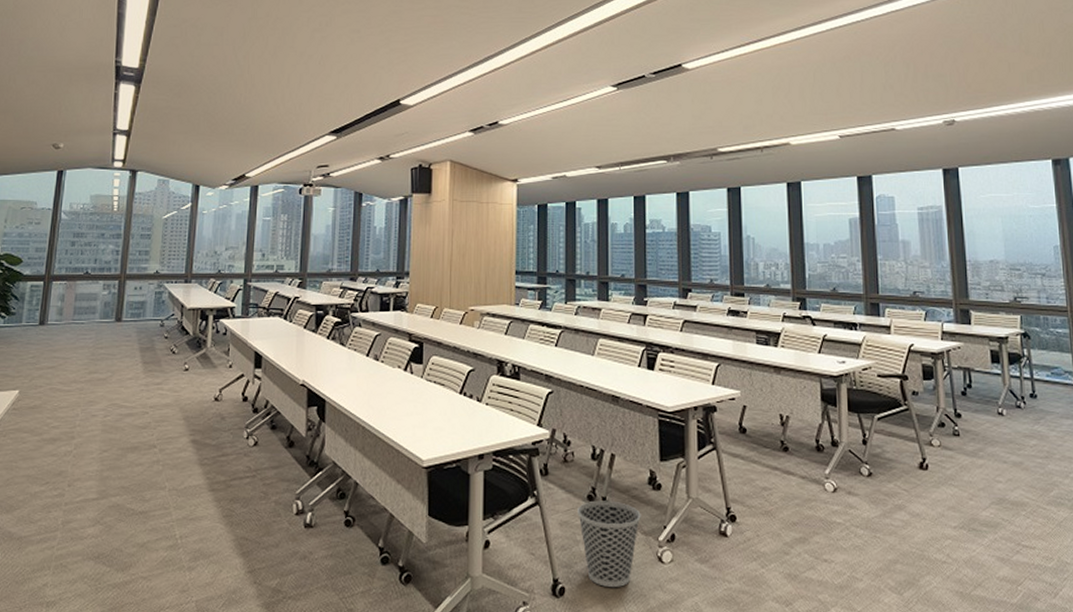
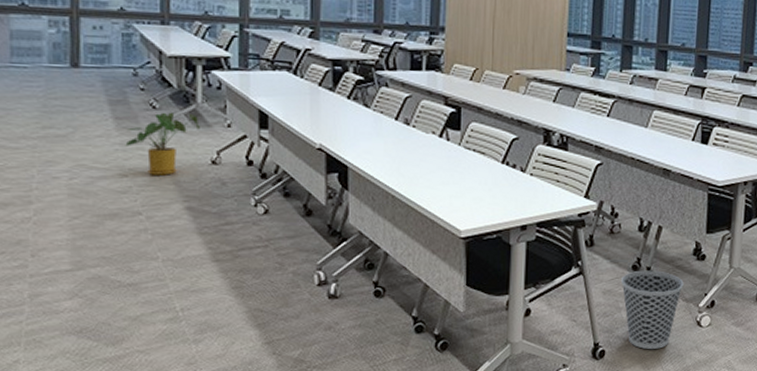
house plant: none [149,356,208,412] -> present [125,112,200,175]

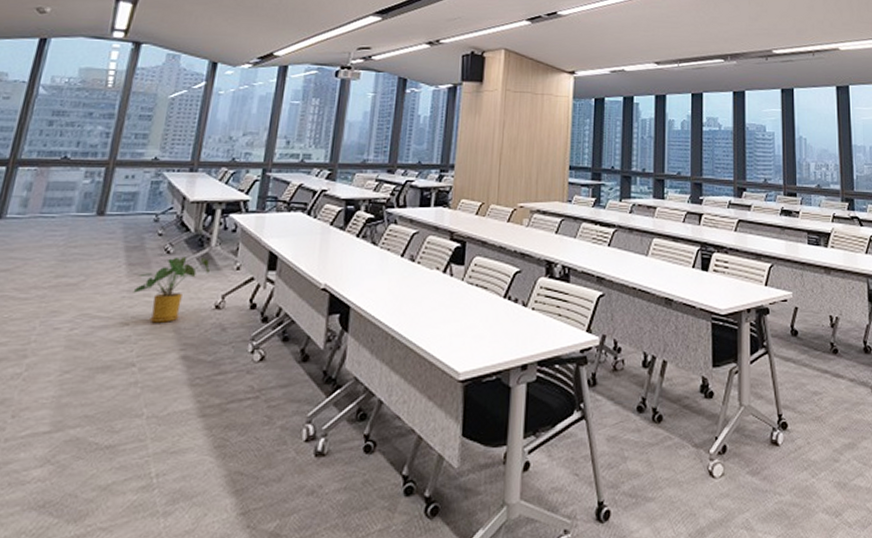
wastebasket: present [621,270,684,349] -> none [626,411,692,507]

